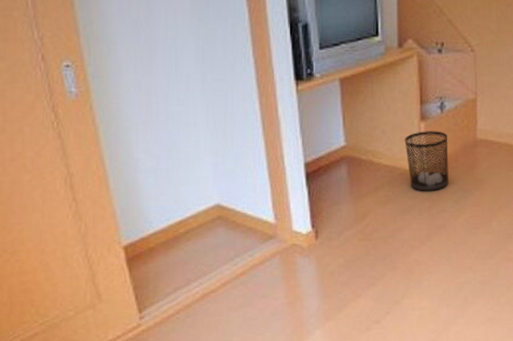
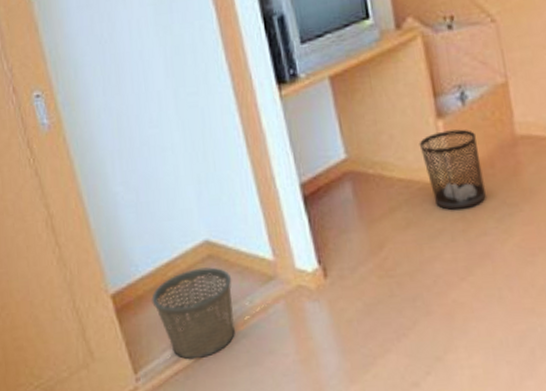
basket: none [162,226,237,302] -> present [152,267,235,360]

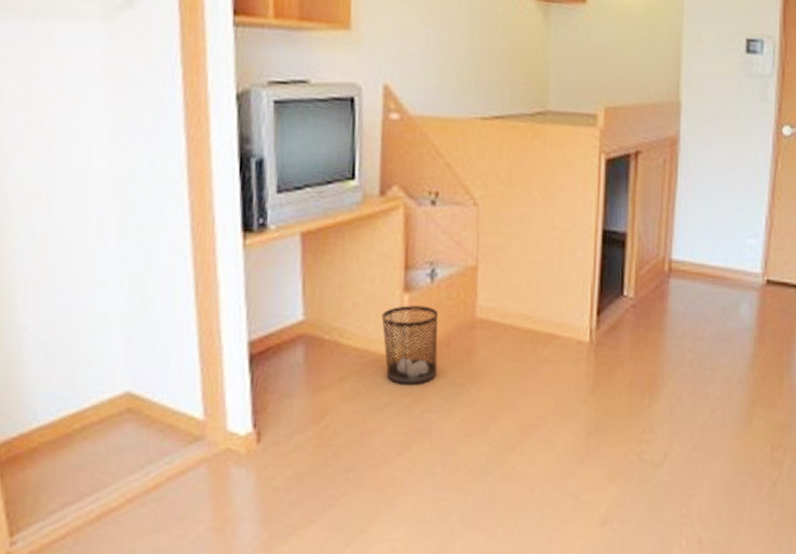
basket: present [152,267,235,360] -> none [47,422,151,523]

